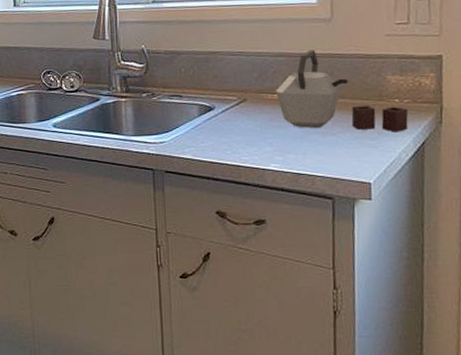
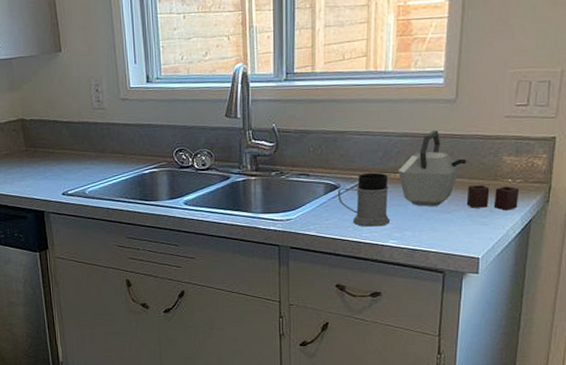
mug: none [212,93,270,150] -> present [337,172,390,227]

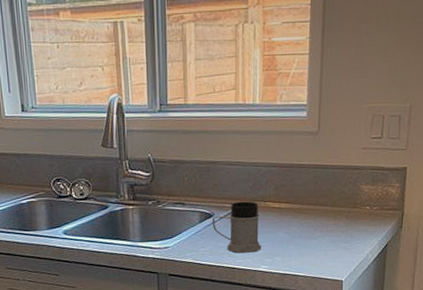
kettle: present [398,130,520,211] -> none [267,161,377,236]

